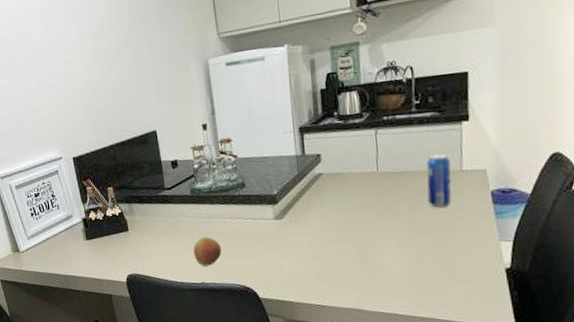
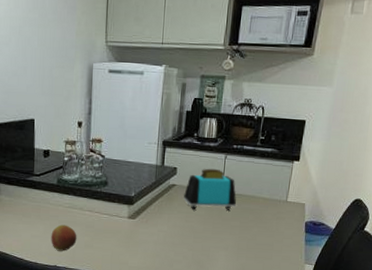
toaster: none [334,147,399,198] -> present [184,168,237,210]
beverage can: present [426,153,452,208] -> none [256,184,280,229]

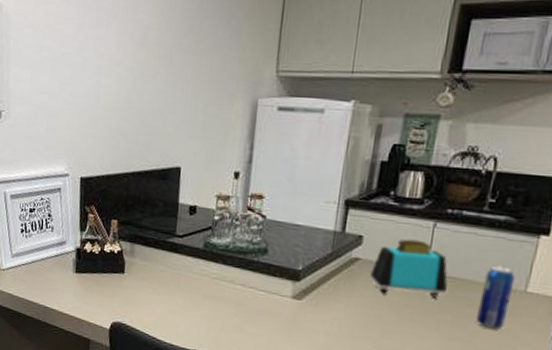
apple: present [51,224,77,251] -> none [191,299,224,333]
beverage can: none [256,184,280,229] -> present [476,265,516,330]

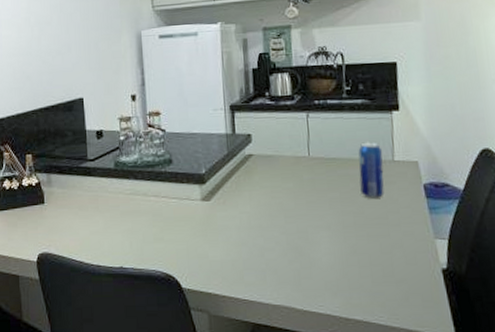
toaster: present [370,239,448,298] -> none [264,130,331,182]

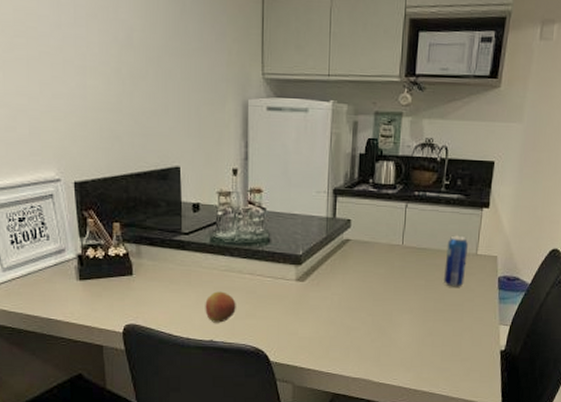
apple: none [113,215,144,248] -> present [205,291,236,323]

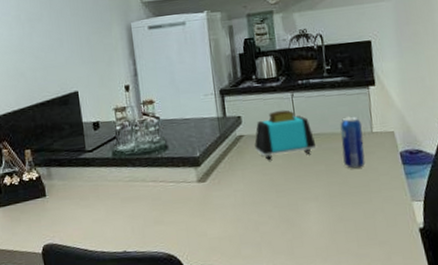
apple: present [205,291,236,323] -> none [114,201,145,234]
toaster: none [360,219,421,268] -> present [254,110,316,160]

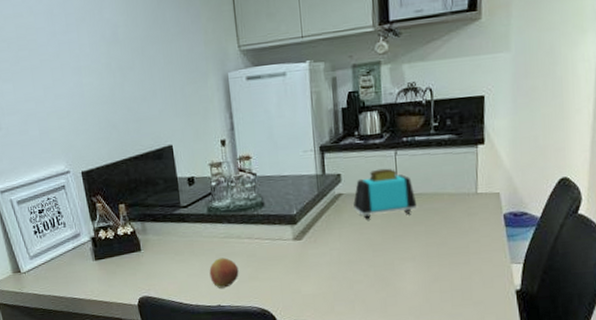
apple: none [114,201,145,234] -> present [209,257,239,288]
beverage can: present [340,116,365,169] -> none [443,176,467,230]

